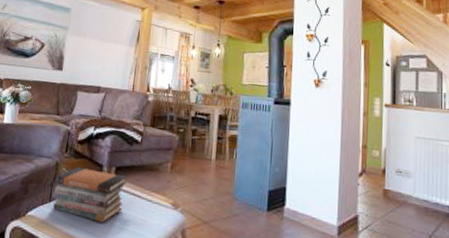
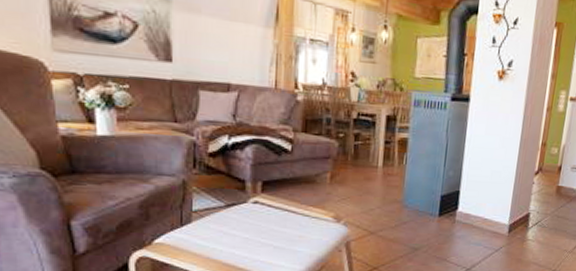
book stack: present [52,167,127,223] -> none [184,185,278,243]

